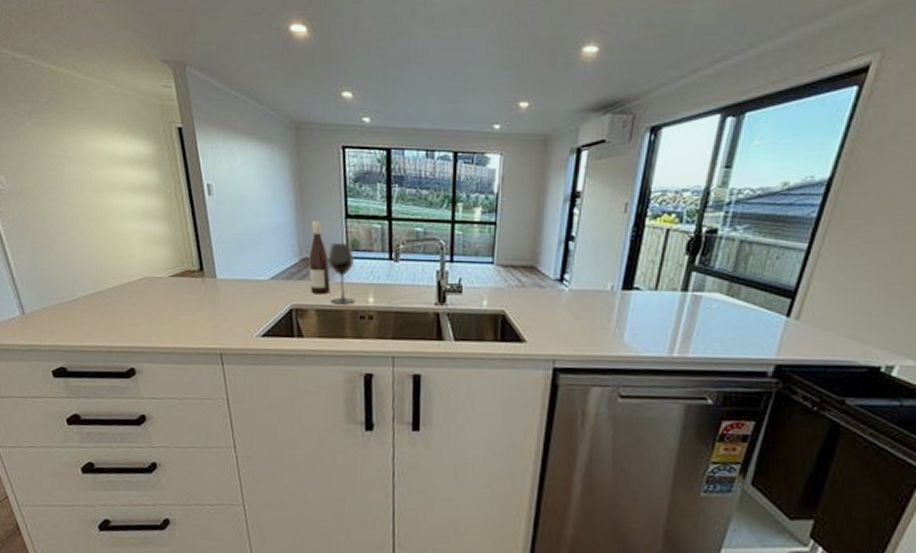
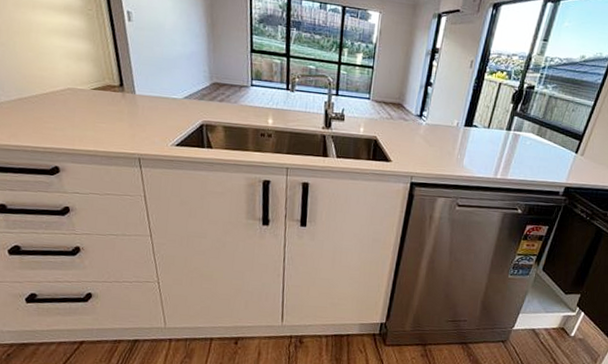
bottle: present [308,221,331,295] -> none [218,52,237,114]
wineglass: present [328,242,354,305] -> none [235,71,257,124]

